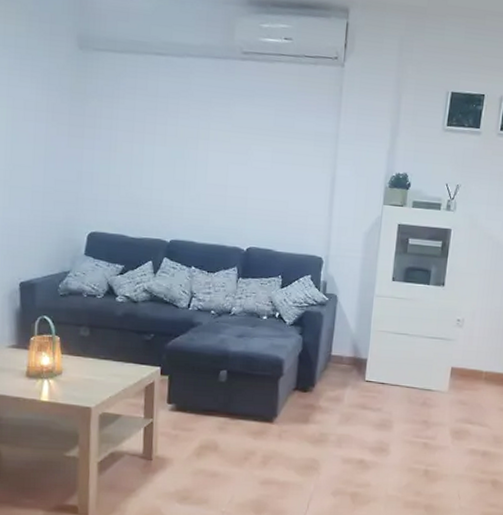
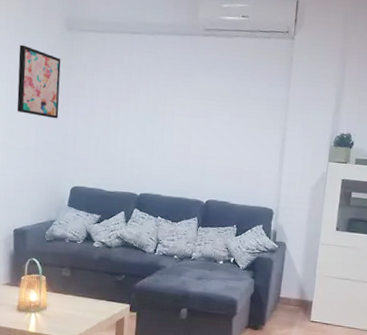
wall art: none [19,64,73,153] -> present [16,44,61,119]

